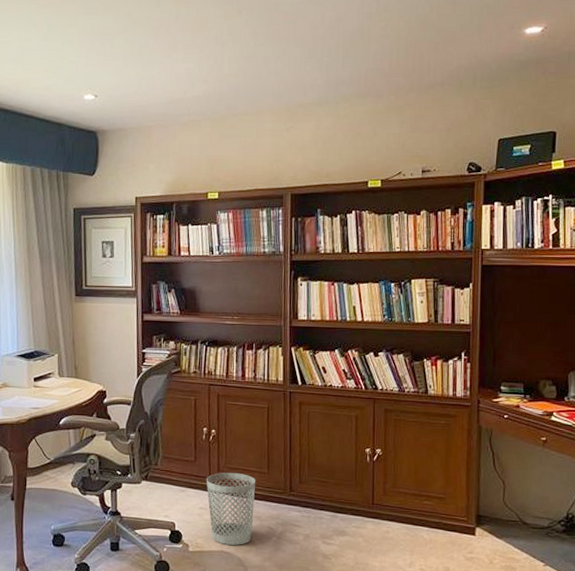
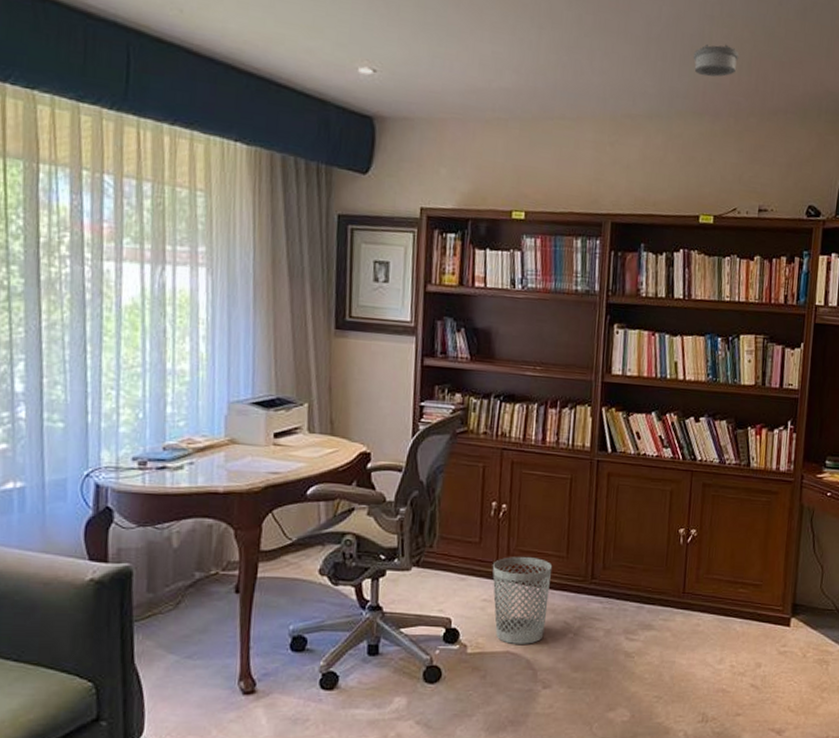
smoke detector: none [354,35,396,64] -> present [693,44,739,77]

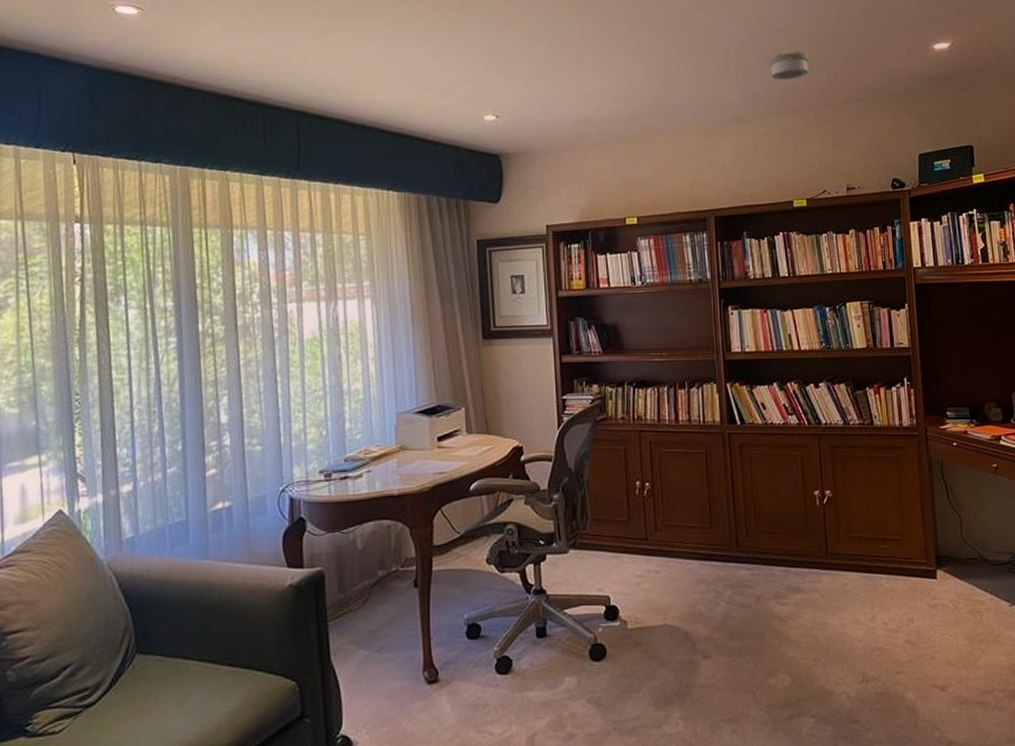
wastebasket: present [492,557,553,644] -> none [642,531,699,617]

